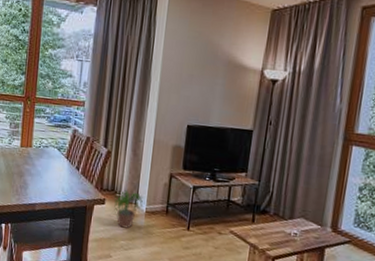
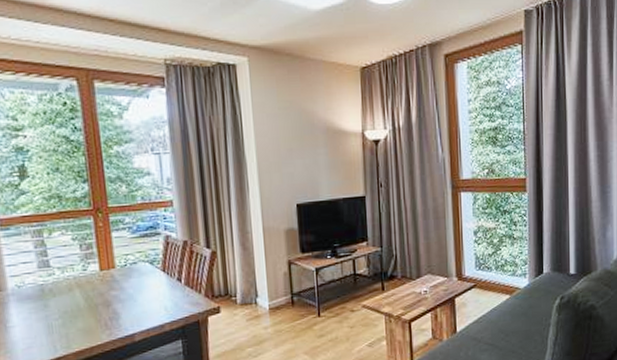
potted plant: present [114,190,143,229] -> none [230,291,265,334]

